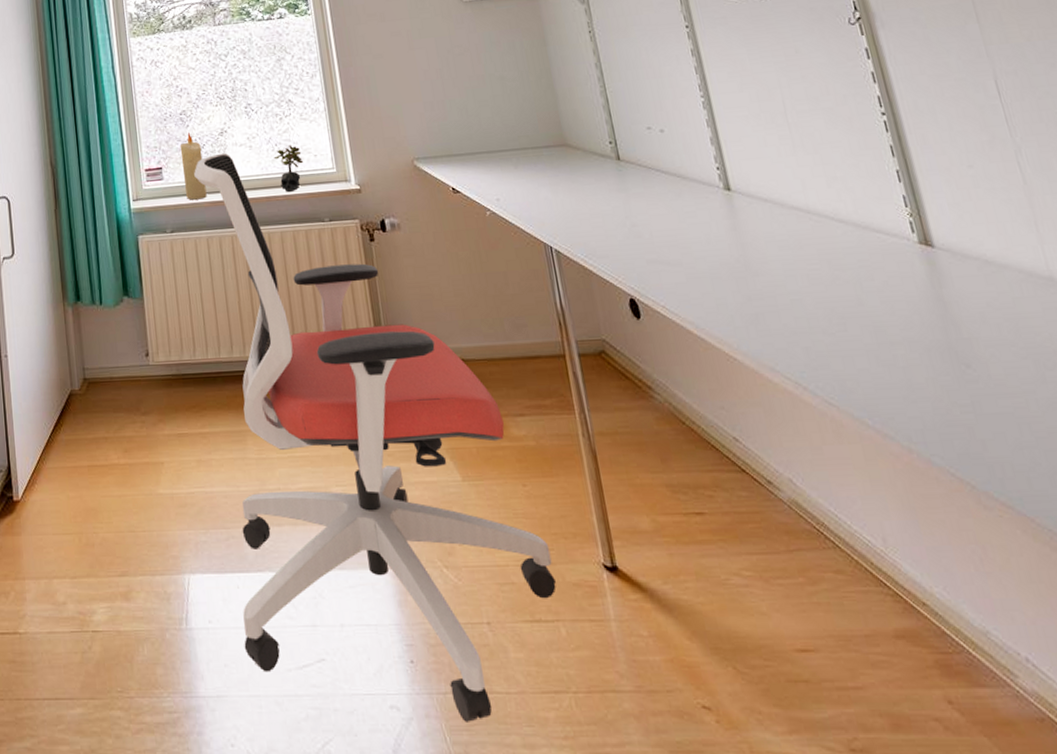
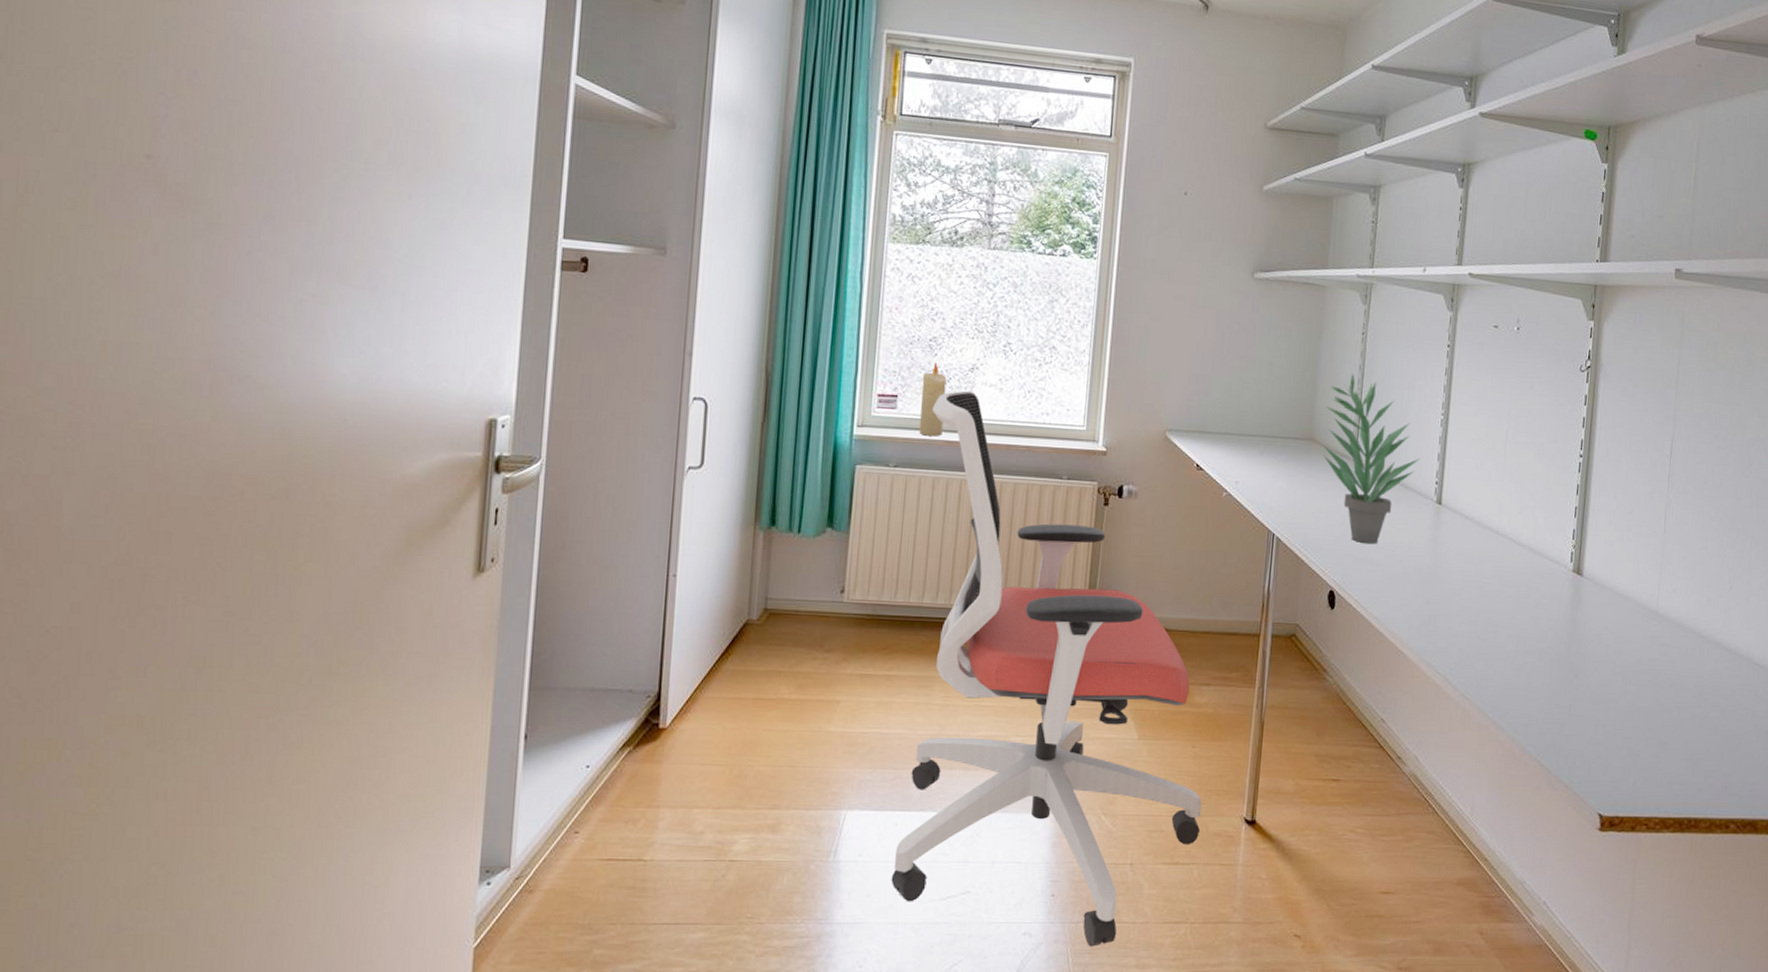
succulent plant: present [273,145,303,193] -> none [1023,394,1054,445]
potted plant: none [570,72,692,244] -> present [1323,372,1421,544]

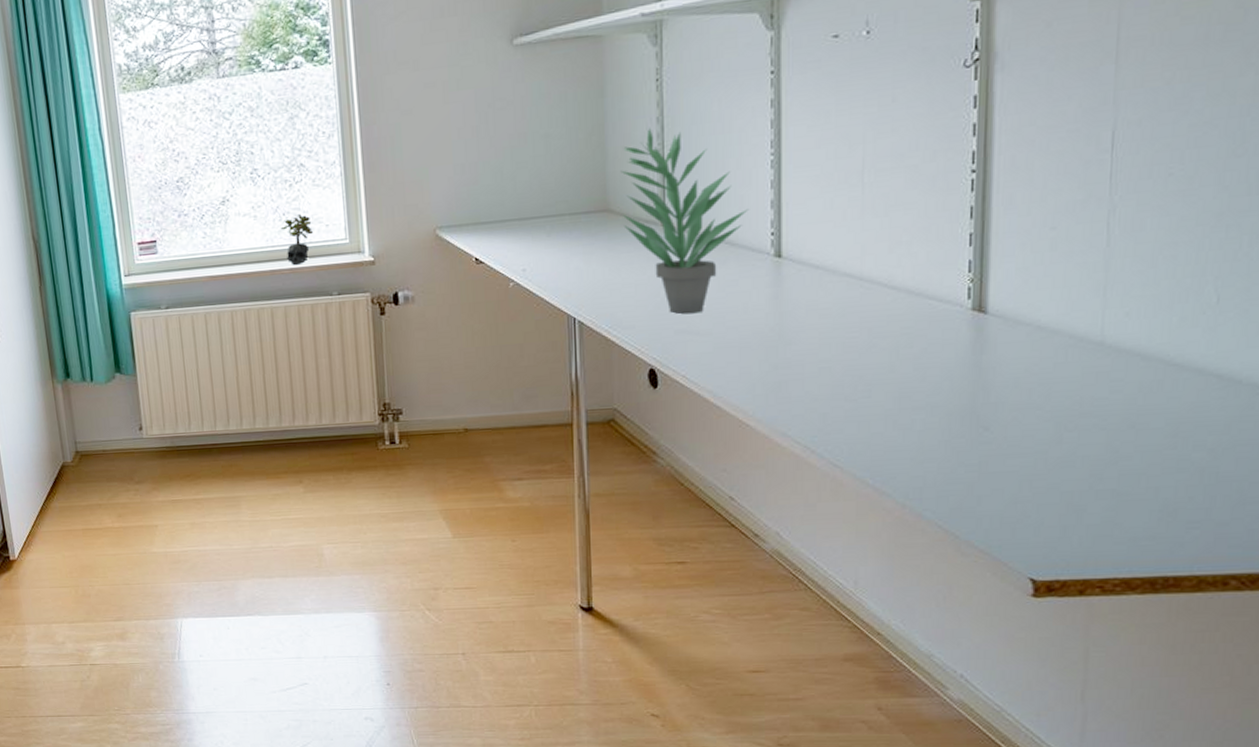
office chair: present [891,390,1202,947] -> none [192,223,532,729]
candle: present [919,362,947,437] -> none [176,202,206,275]
succulent plant: none [1023,394,1054,445] -> present [280,214,313,266]

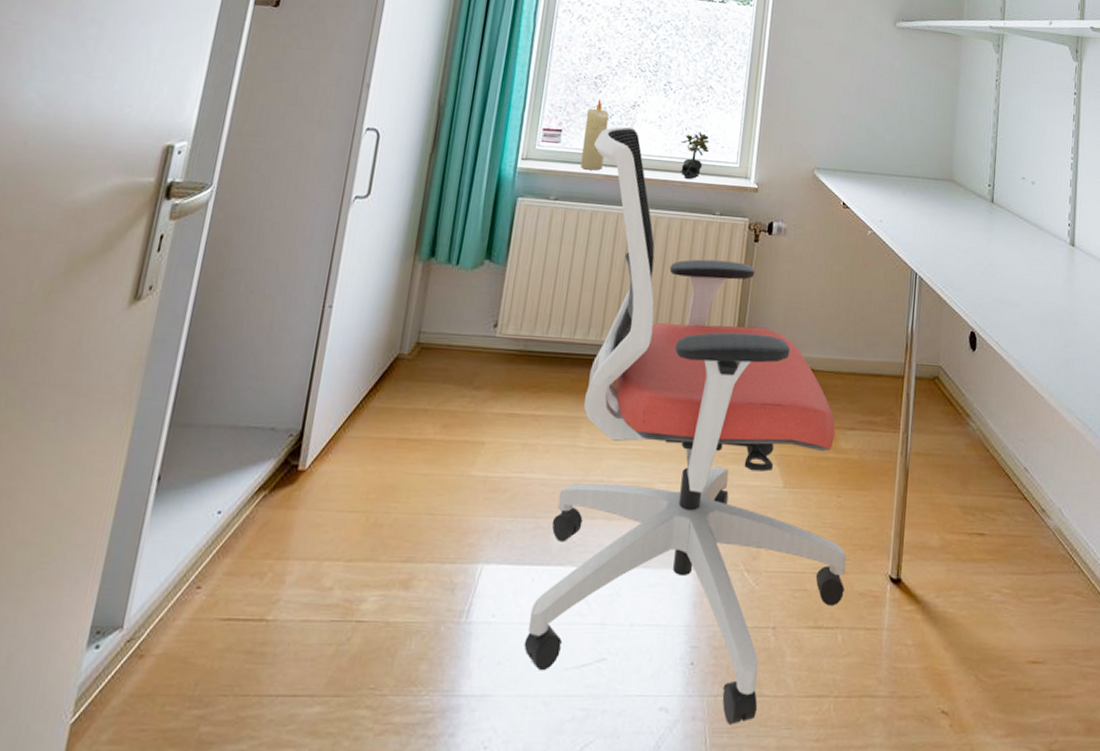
candle: none [176,202,206,275] -> present [580,99,610,171]
office chair: none [192,223,532,729] -> present [524,126,847,725]
potted plant: present [620,127,748,314] -> none [962,117,1053,285]

